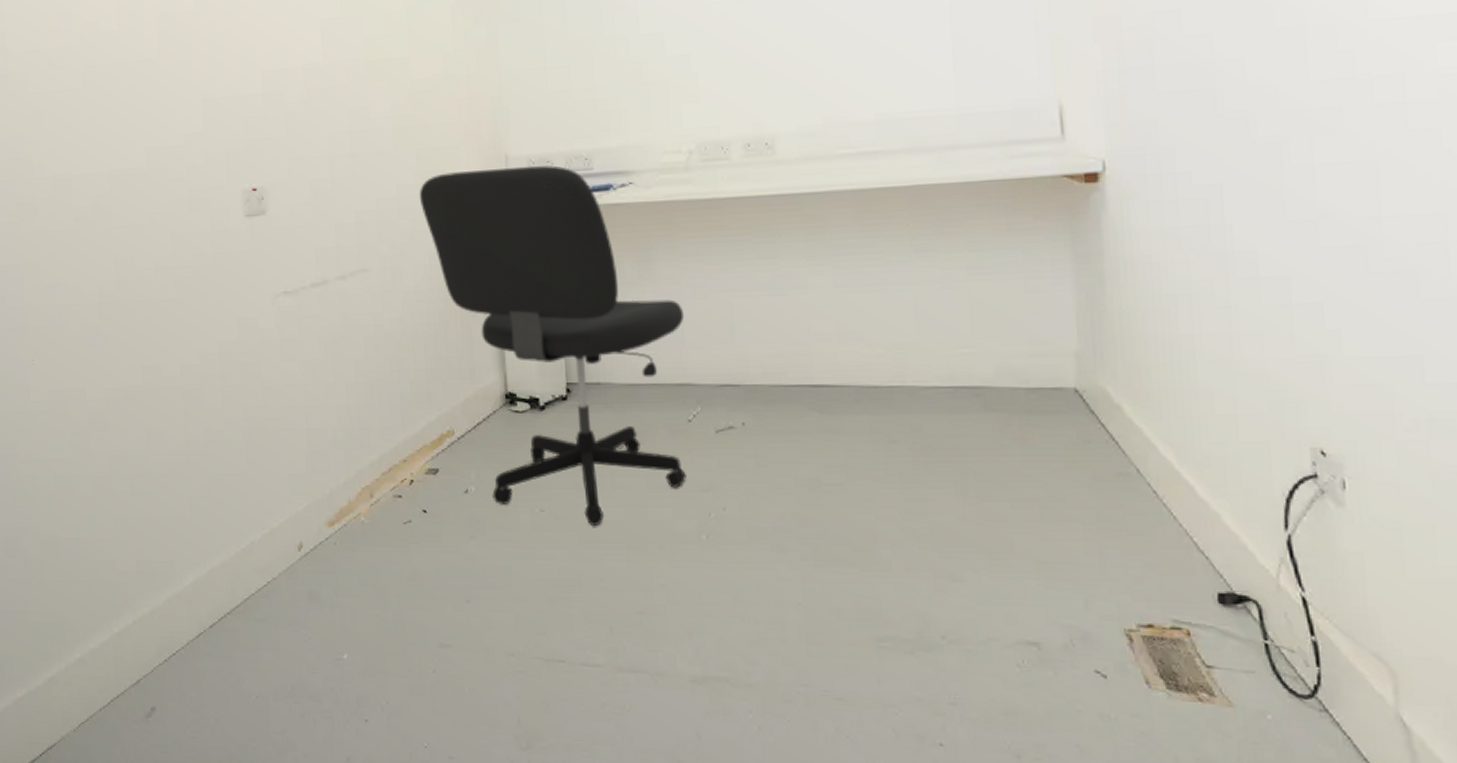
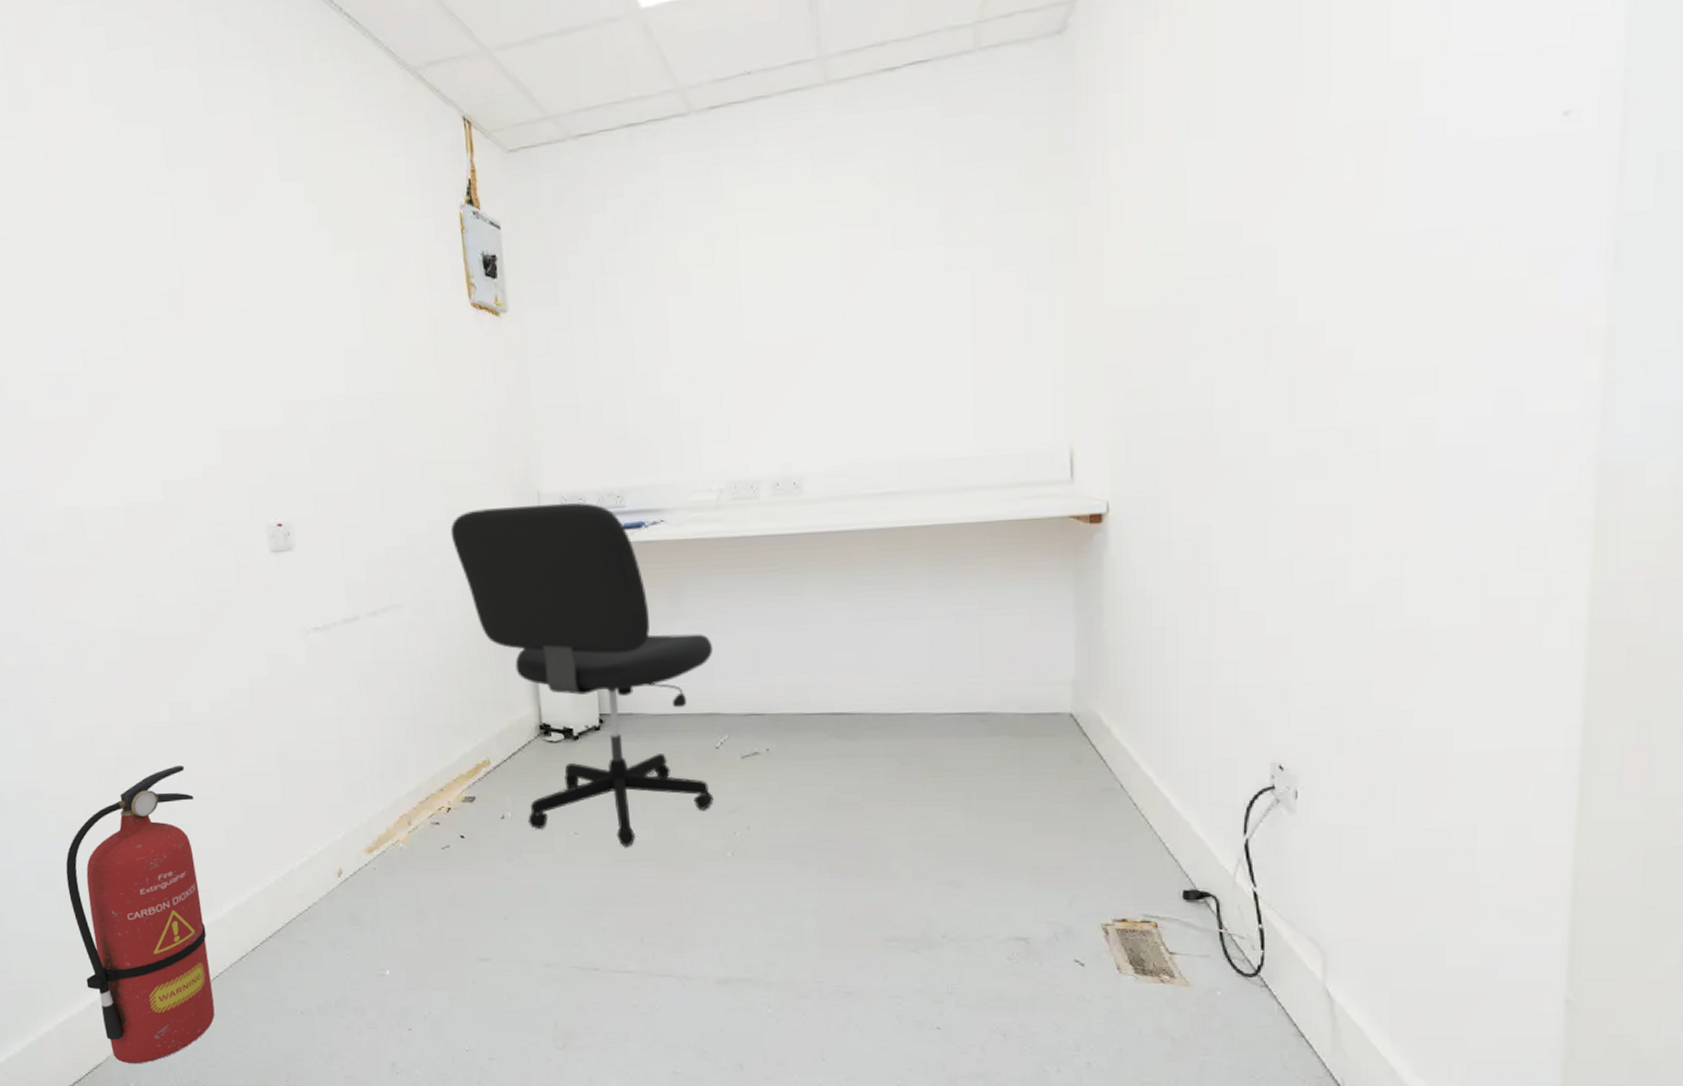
fire extinguisher: none [33,431,170,747] -> present [65,765,215,1064]

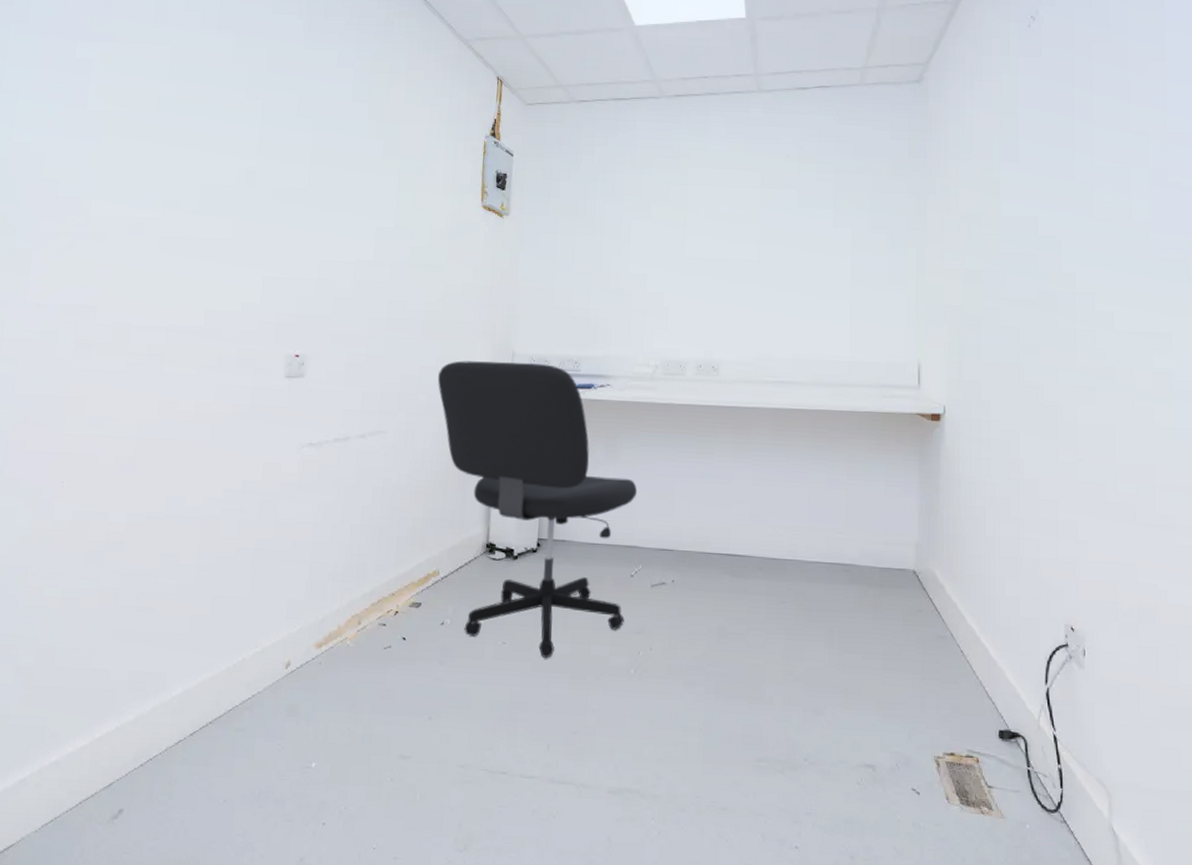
fire extinguisher: present [65,765,215,1064] -> none [20,553,169,847]

